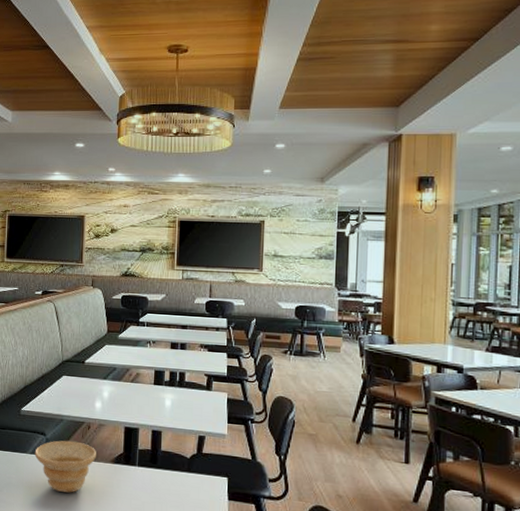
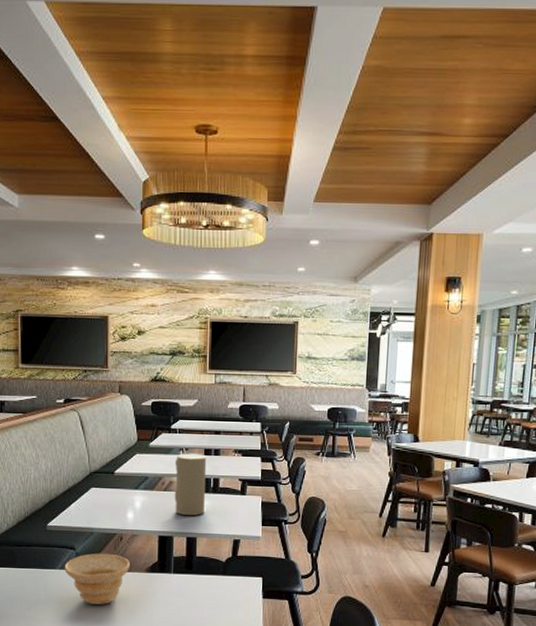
decorative vase: none [140,346,173,409] -> present [174,453,207,515]

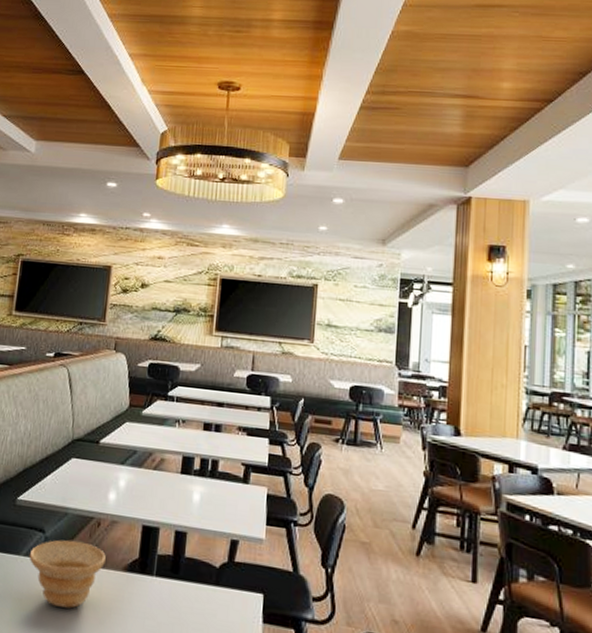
decorative vase: present [174,453,207,515] -> none [164,426,206,504]

